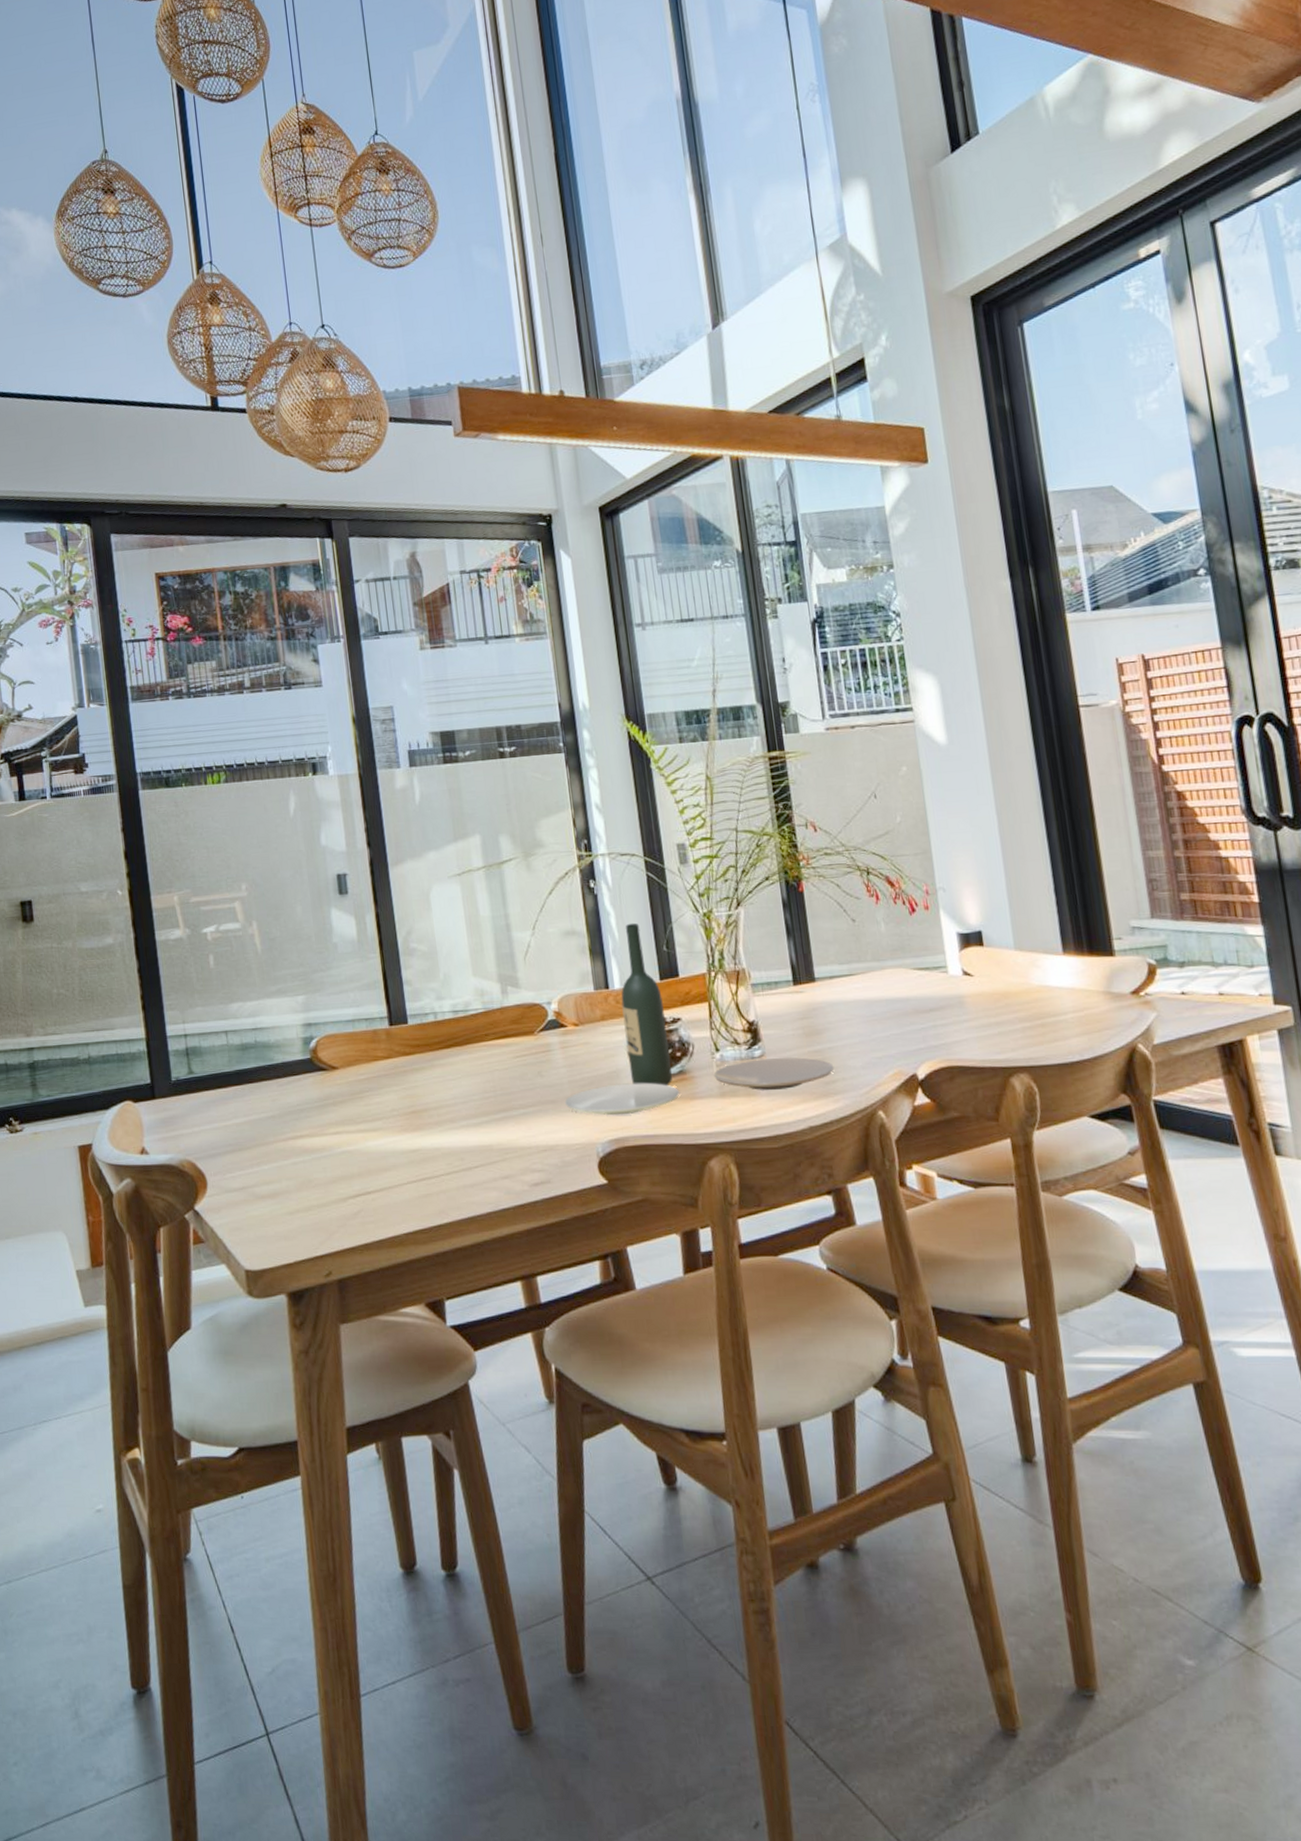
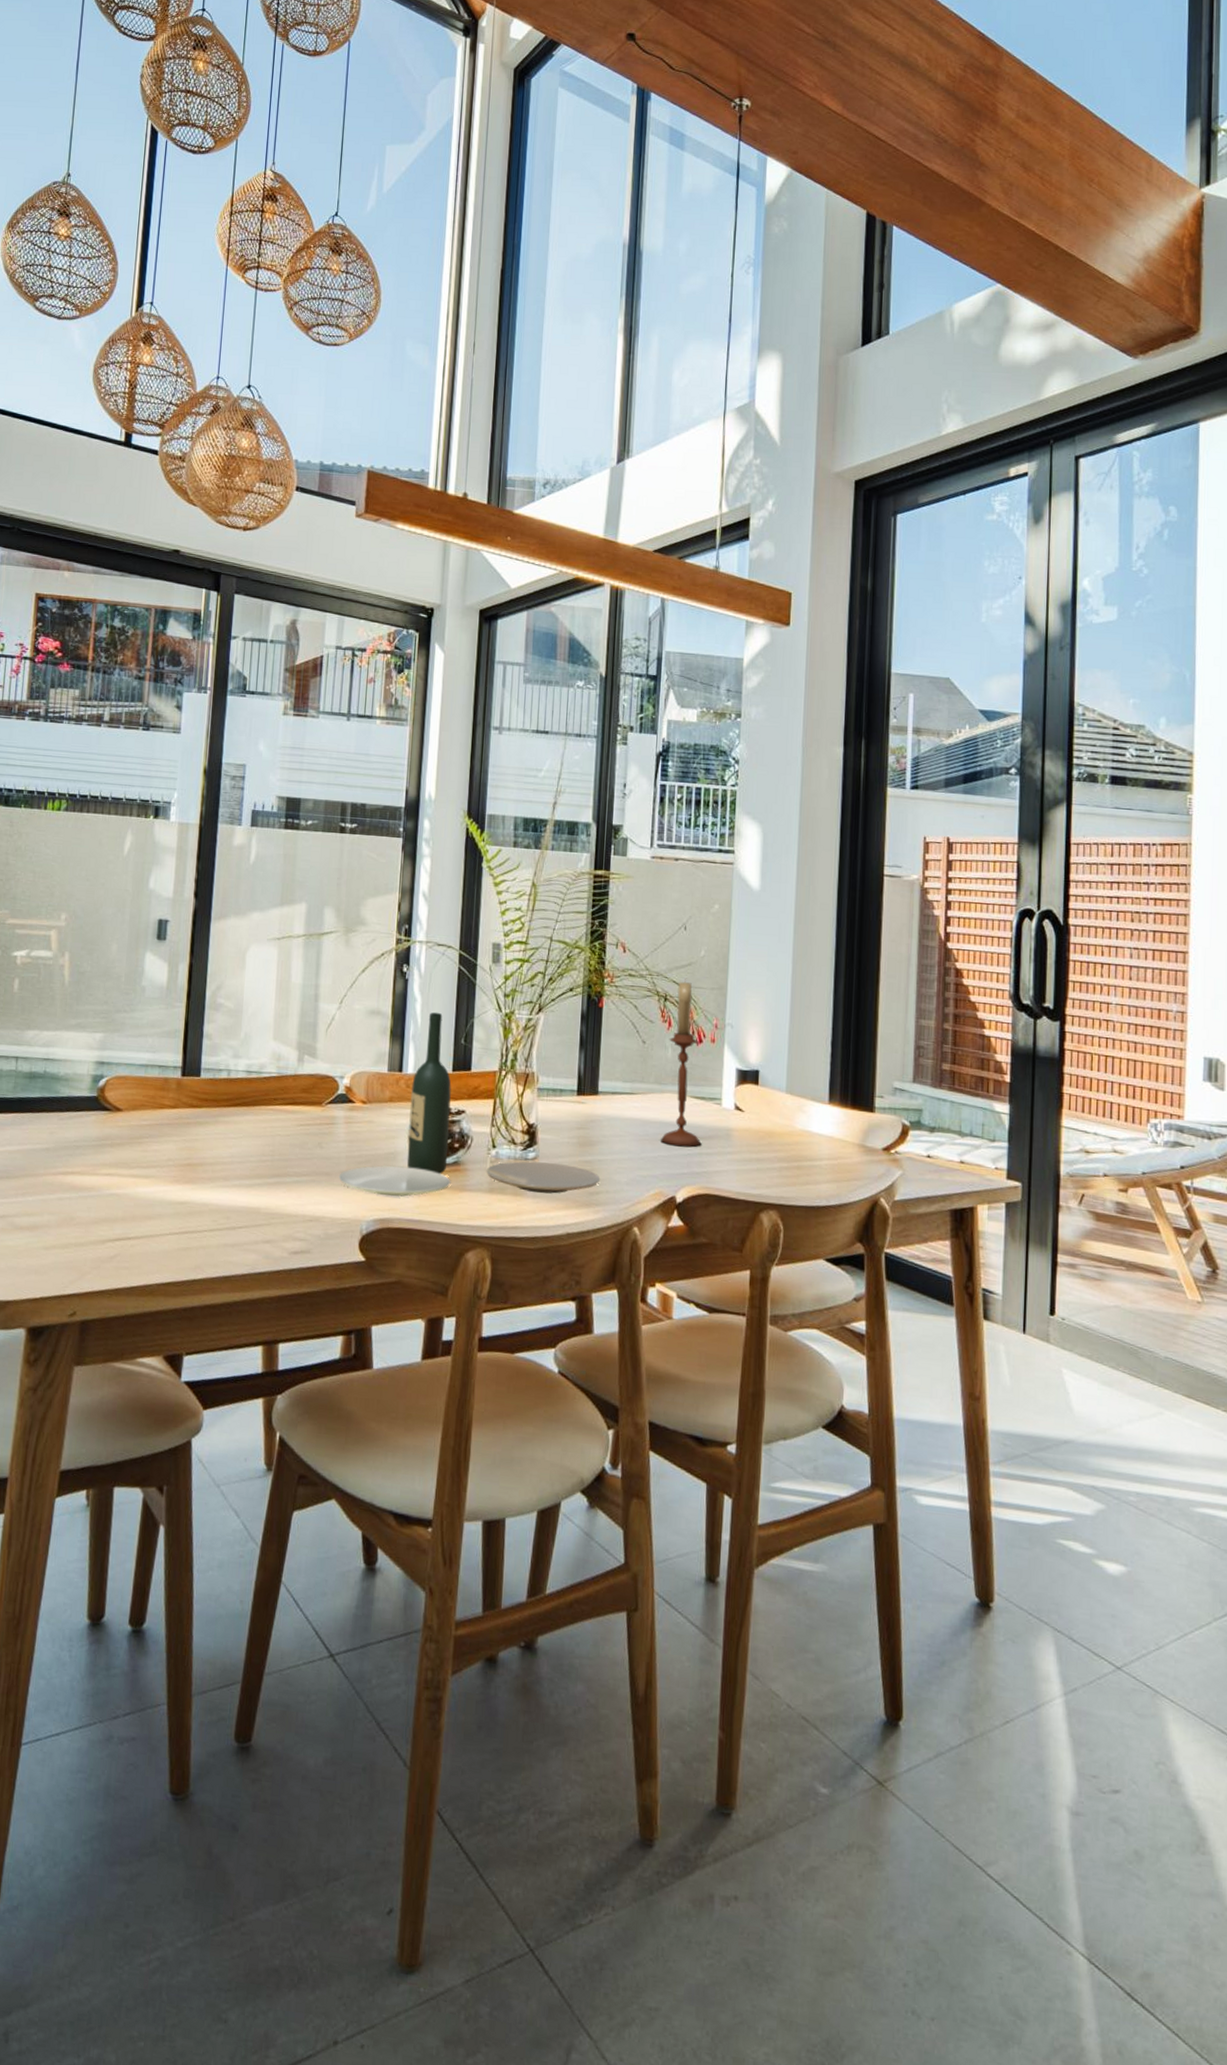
candlestick: none [878,847,934,1022] -> present [661,977,702,1147]

